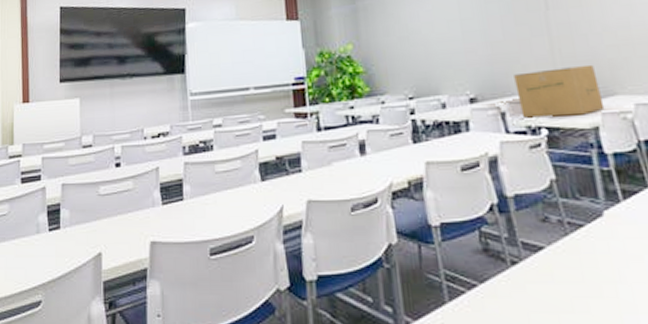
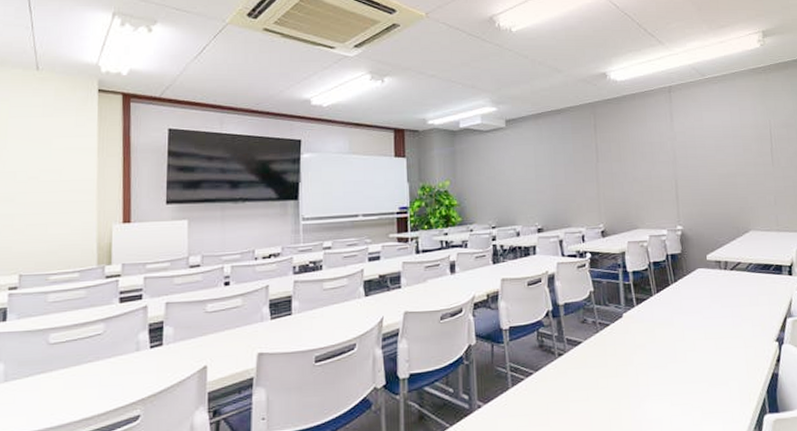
box: present [514,64,605,118] -> none [571,205,630,245]

